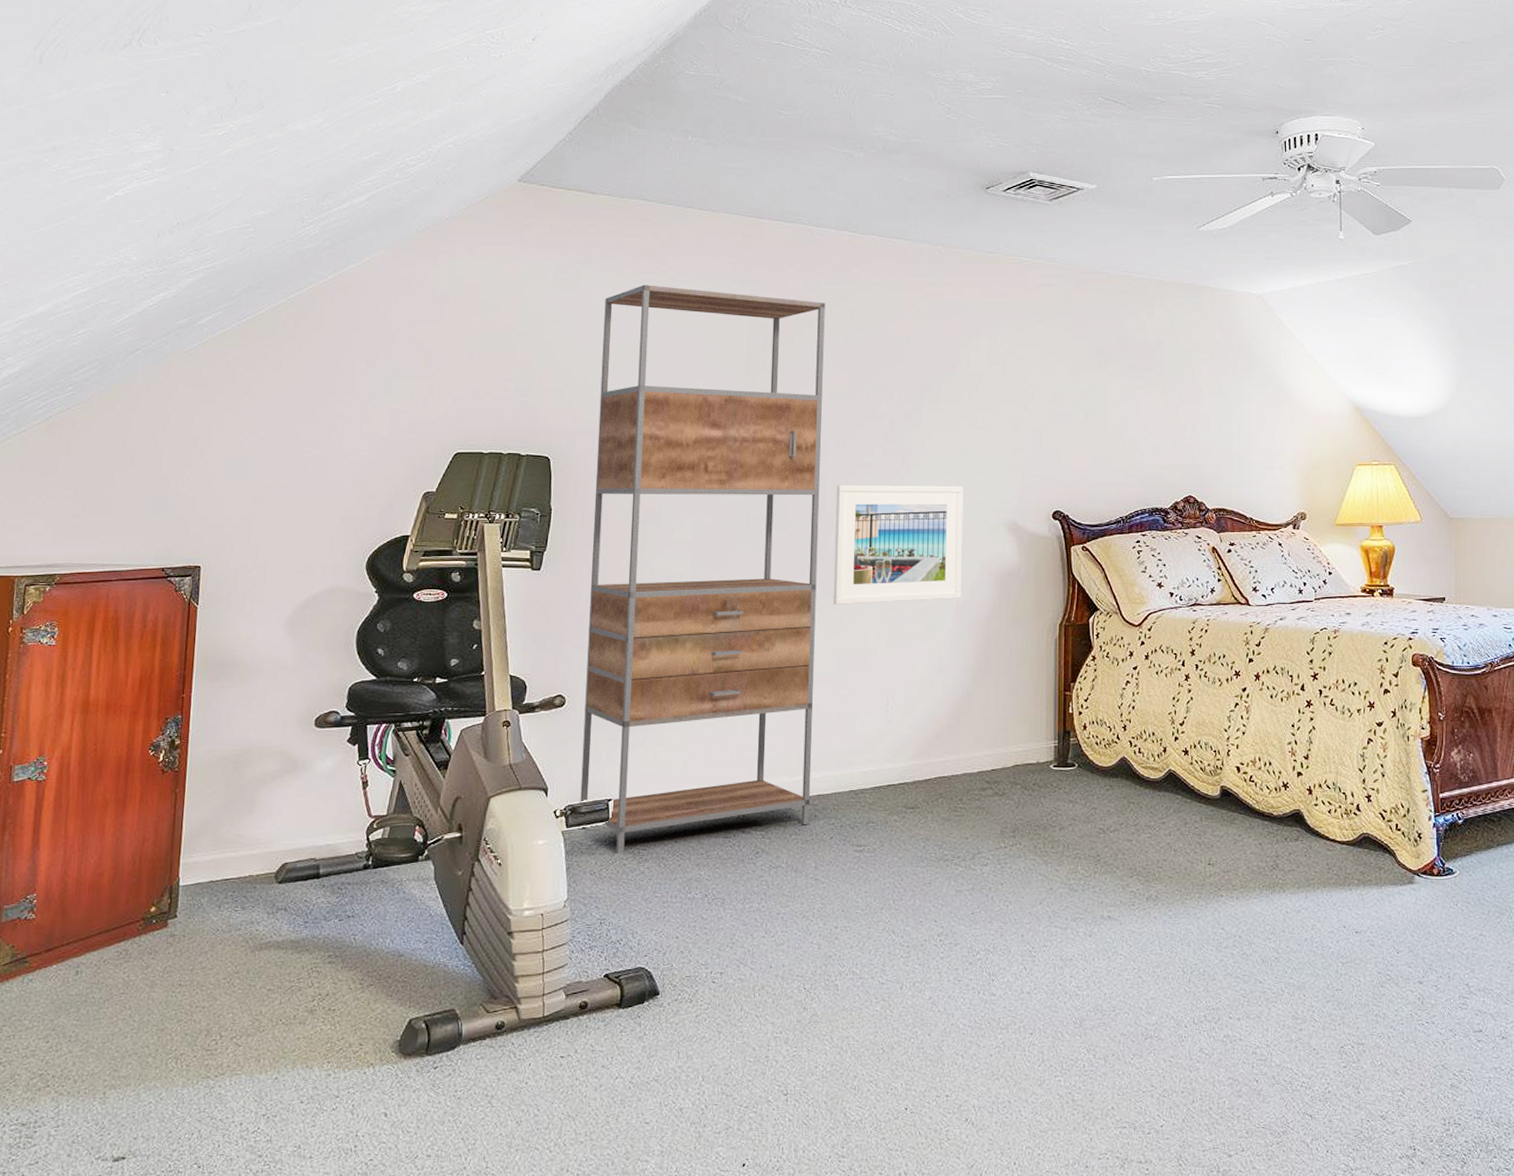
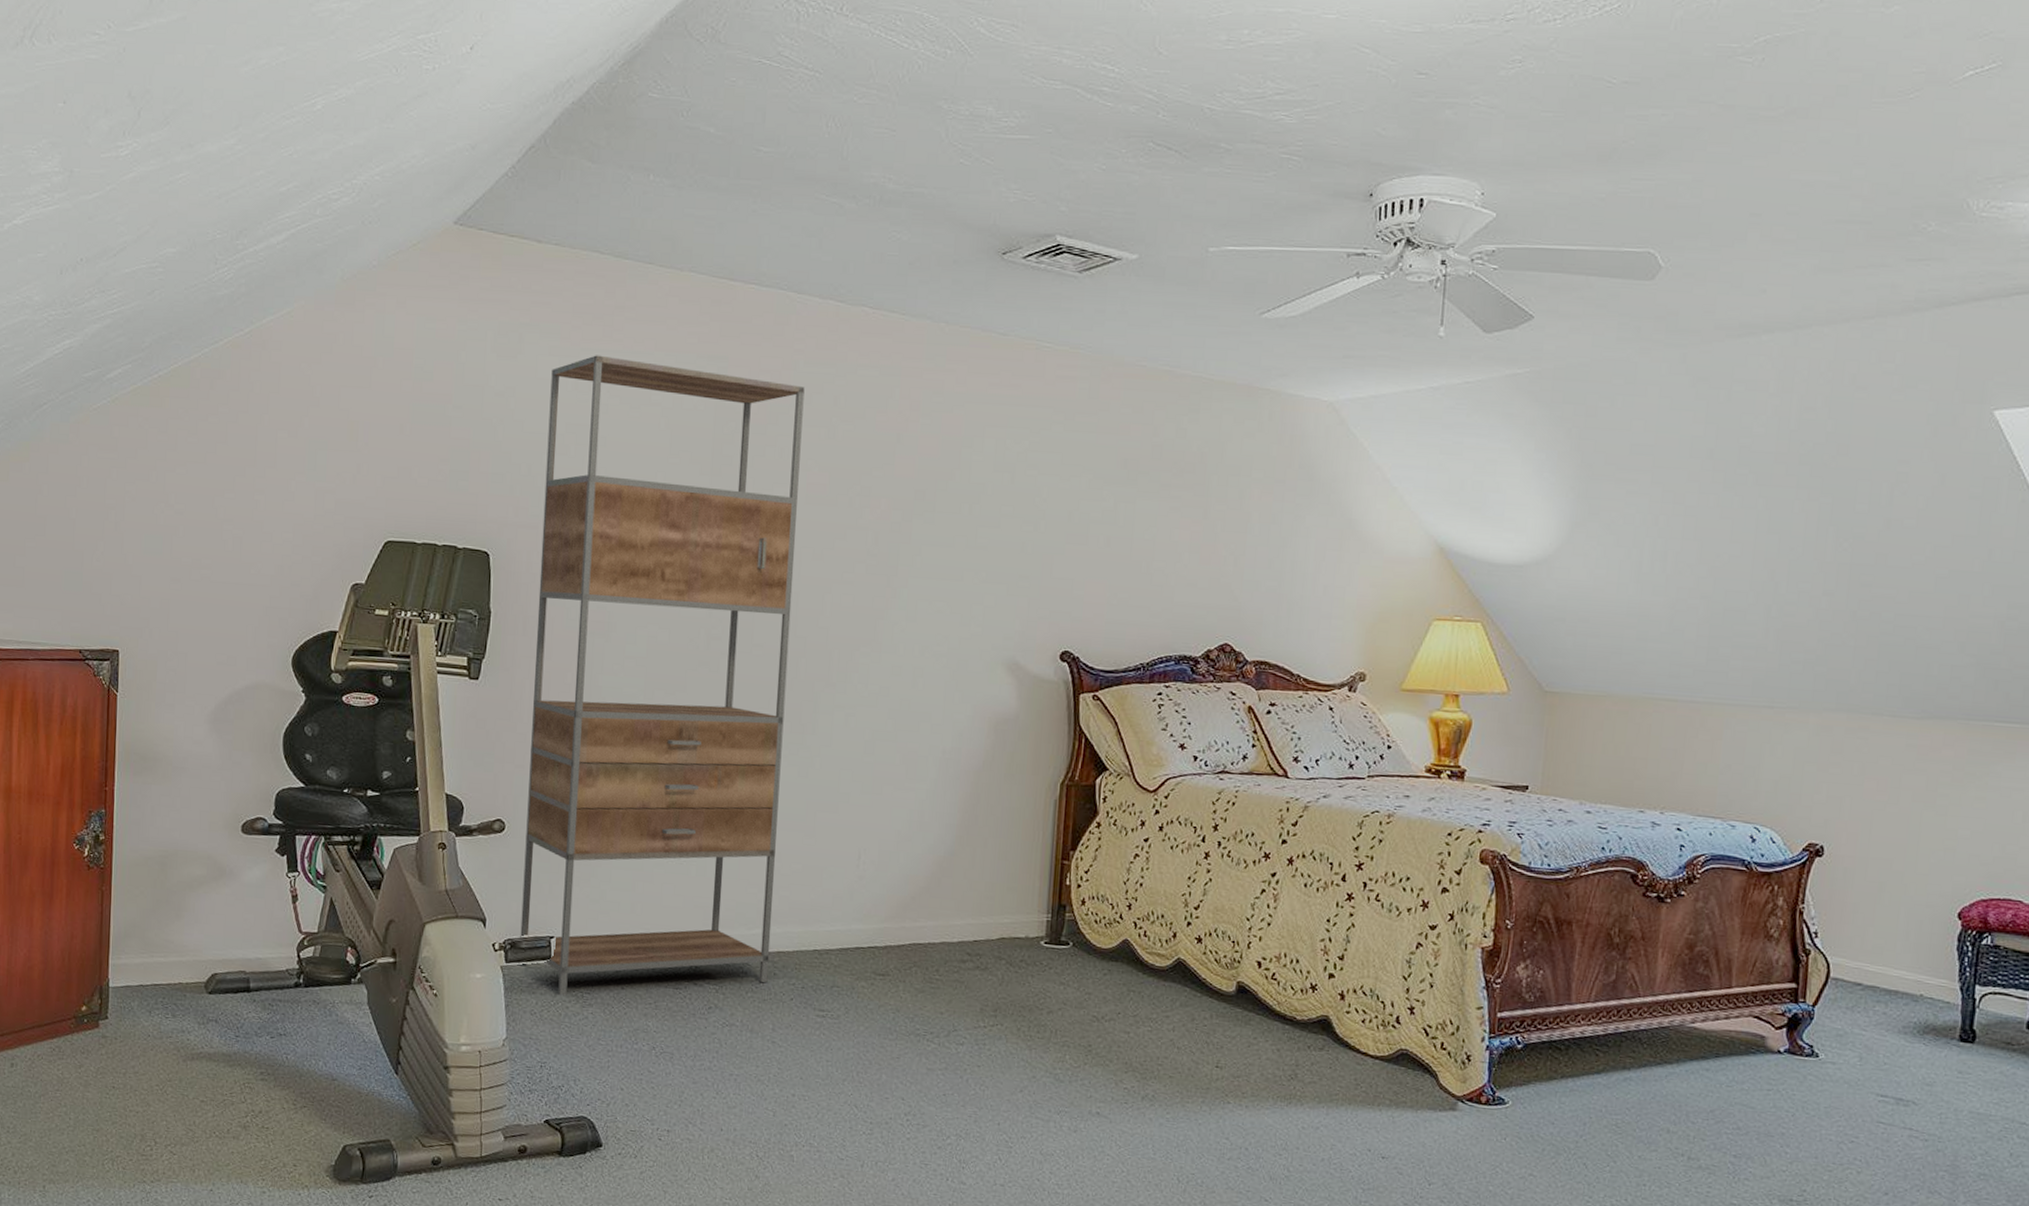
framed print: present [833,484,964,605] -> none [801,604,958,746]

